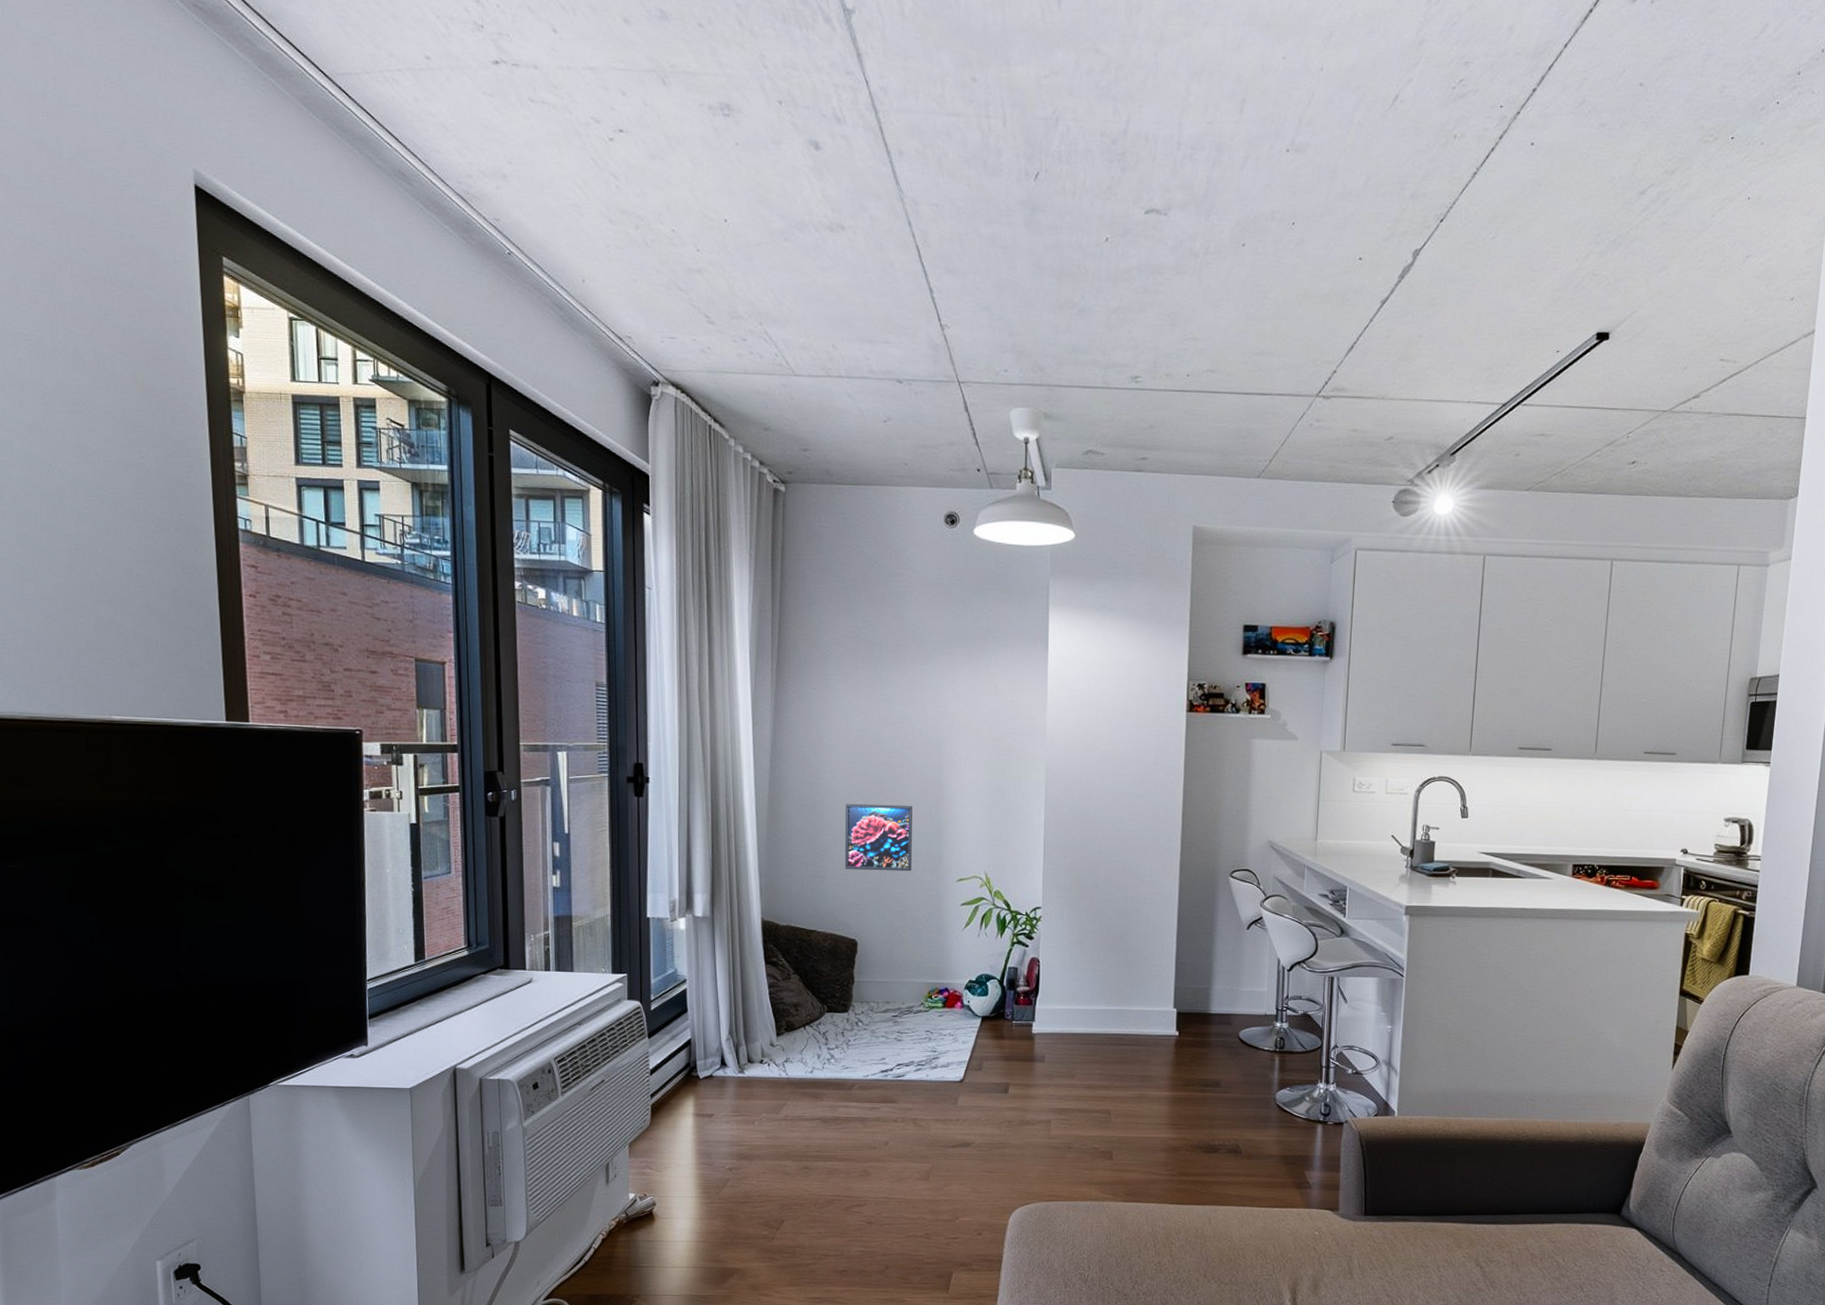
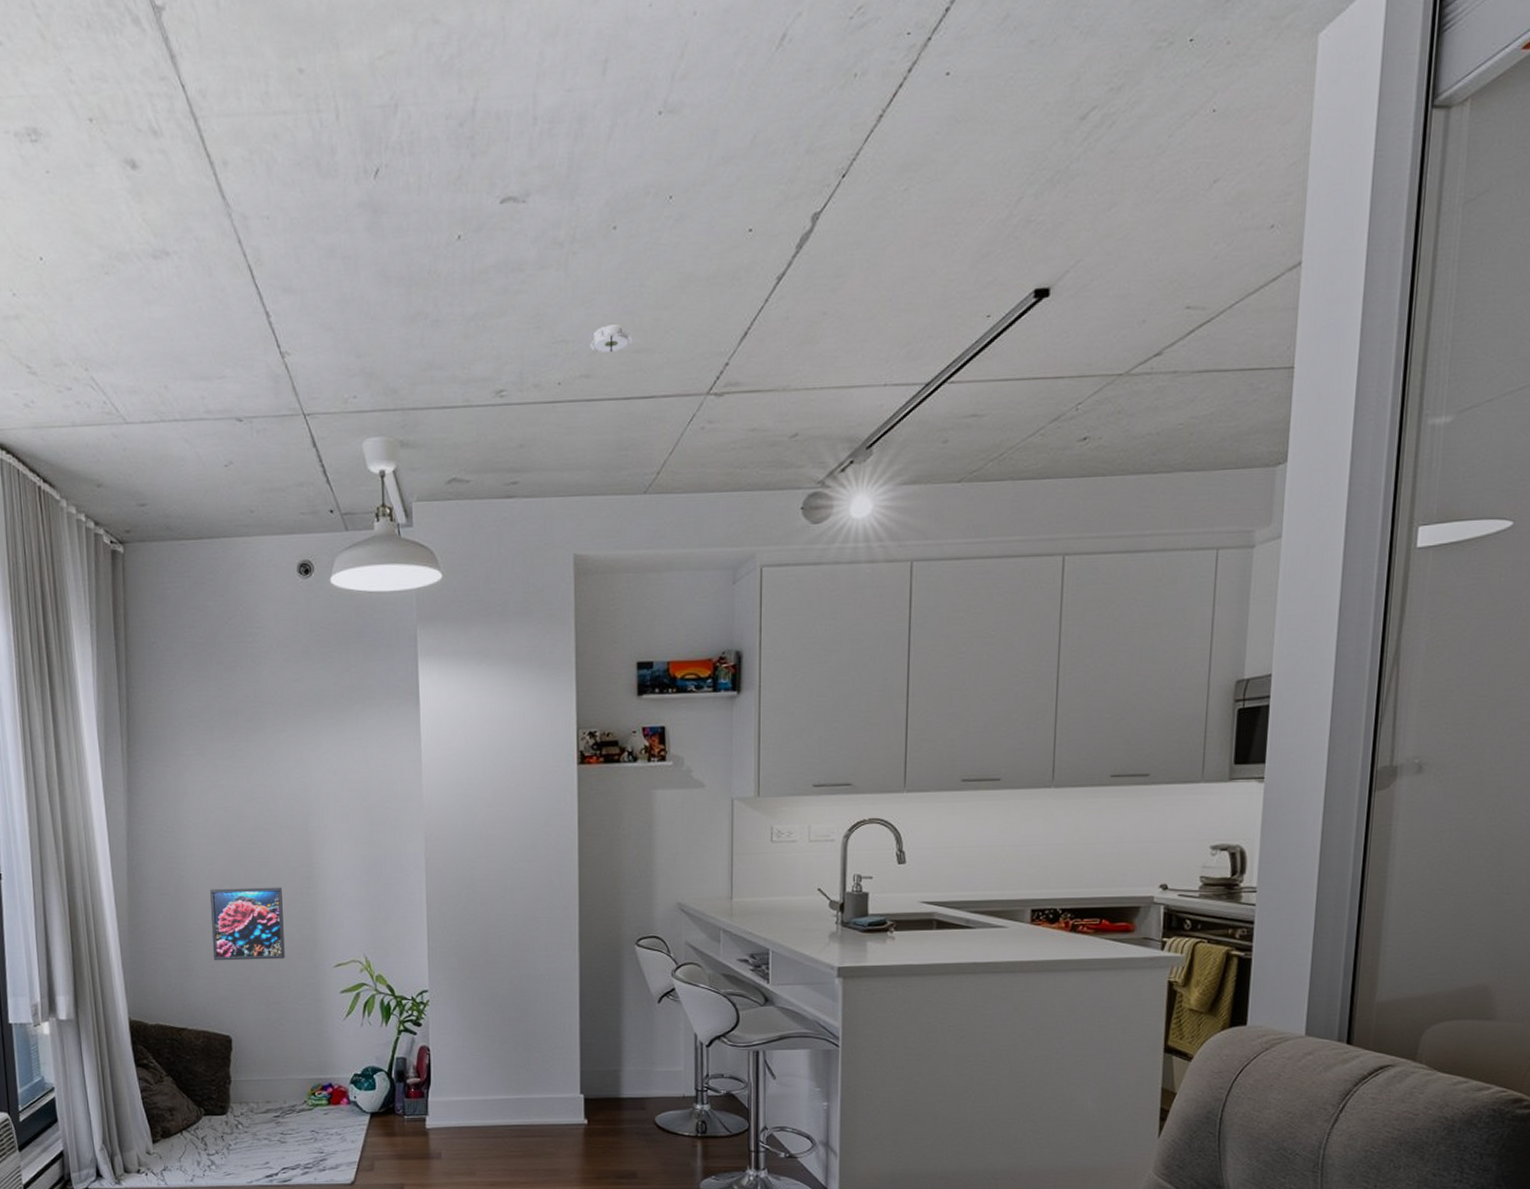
smoke detector: none [1215,328,1255,354] -> present [588,324,633,356]

